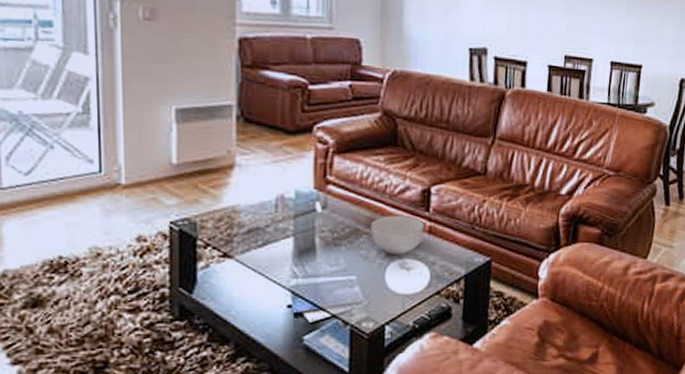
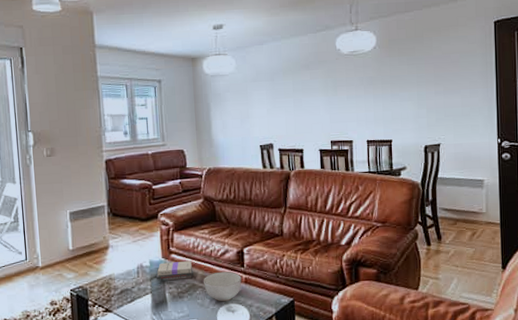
books: none [303,196,358,222] -> present [156,261,193,282]

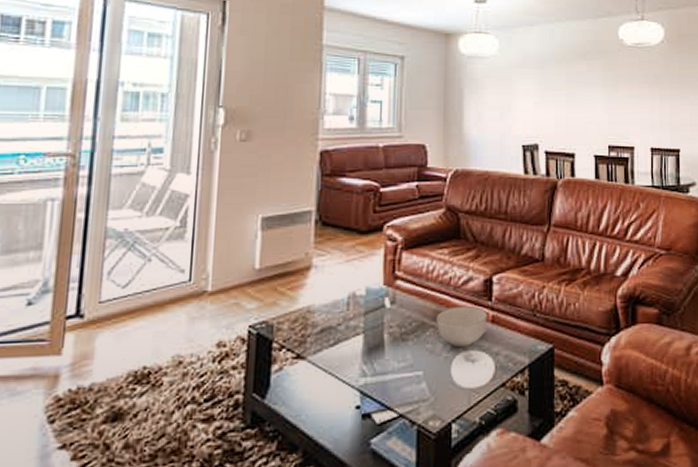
books: present [156,261,193,282] -> none [373,290,424,318]

